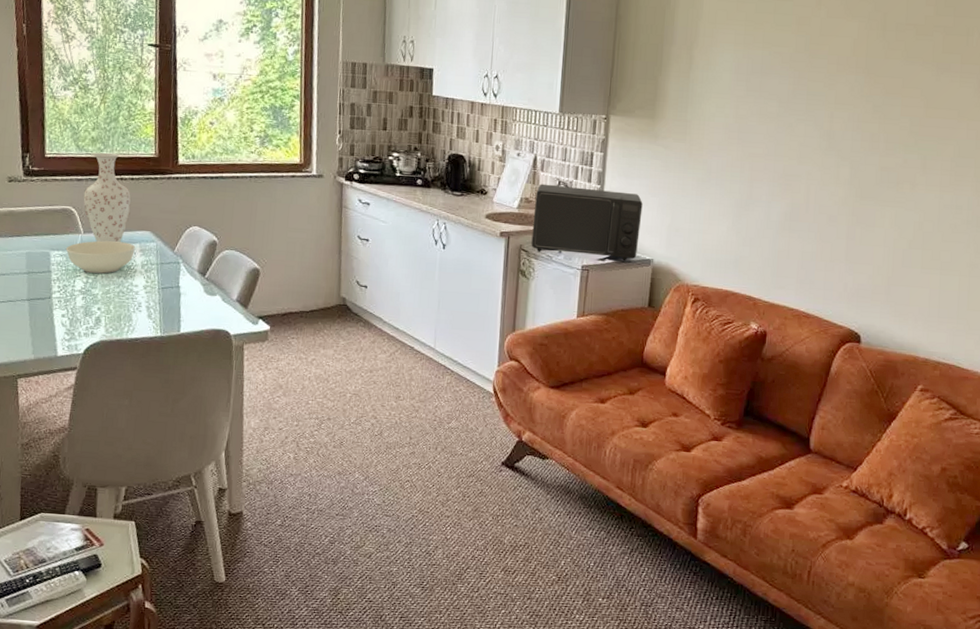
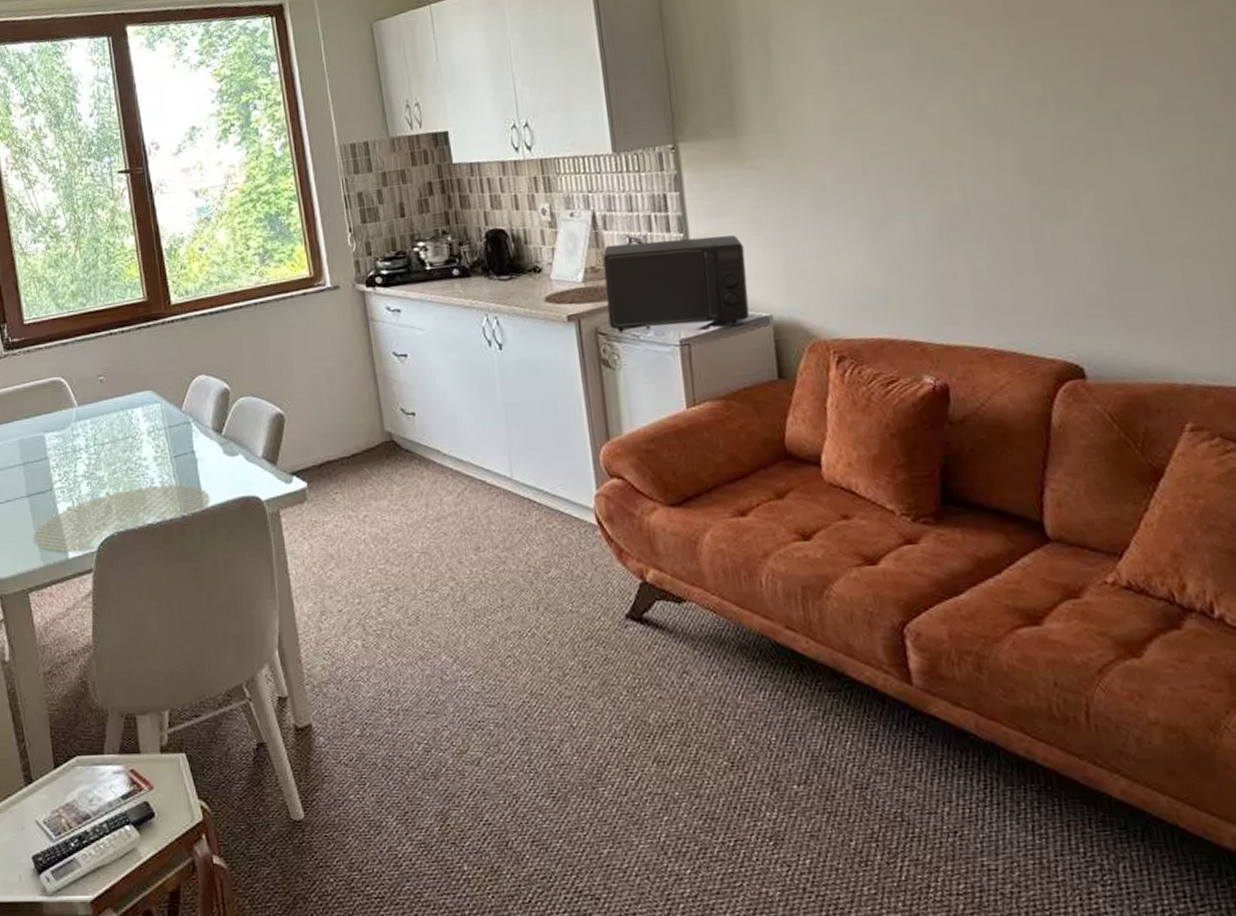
place mat: none [28,308,187,353] -> present [33,484,210,553]
bowl: present [65,240,135,274] -> none [60,408,138,453]
vase: present [83,152,132,243] -> none [71,305,126,415]

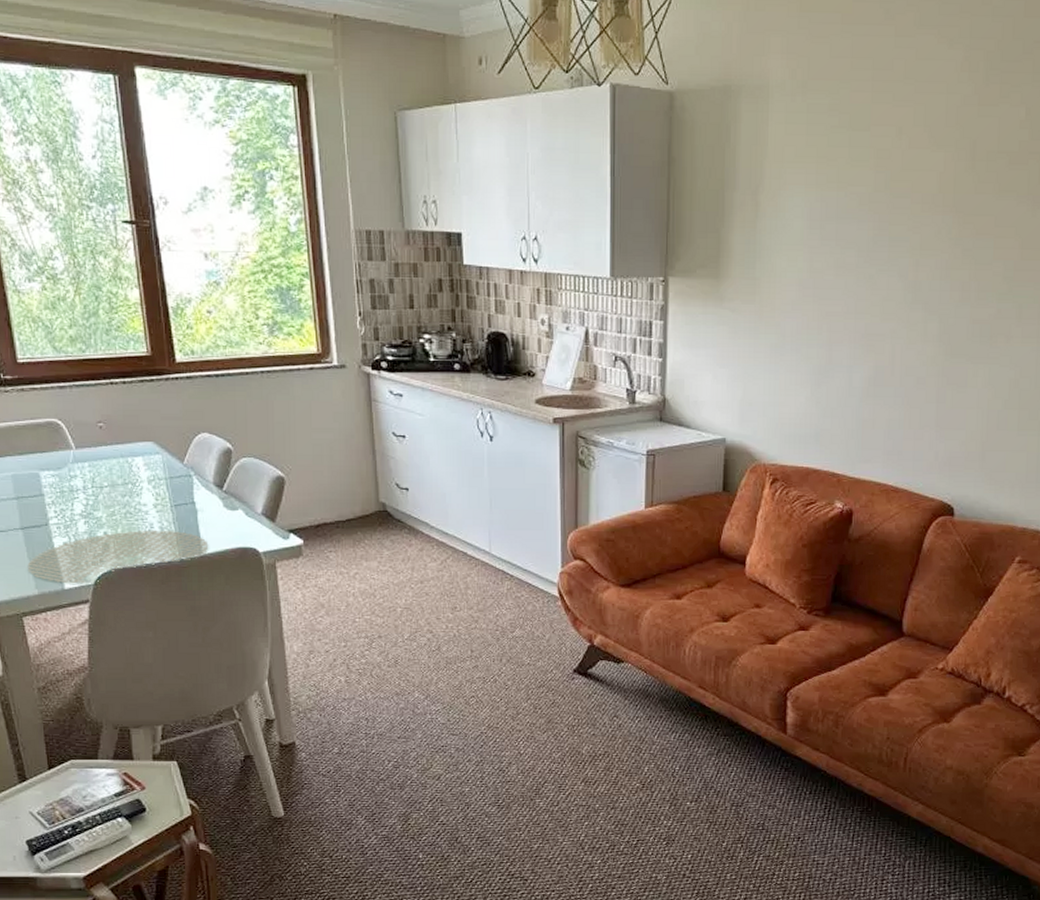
microwave oven: present [603,235,750,334] -> none [589,360,711,443]

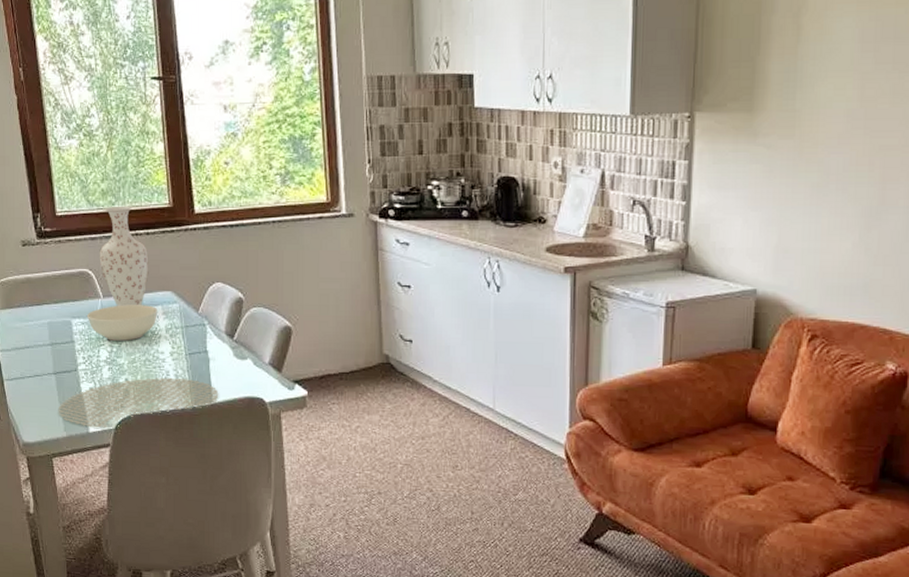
bowl: none [57,456,138,495] -> present [86,305,157,342]
vase: none [69,353,127,458] -> present [99,206,149,307]

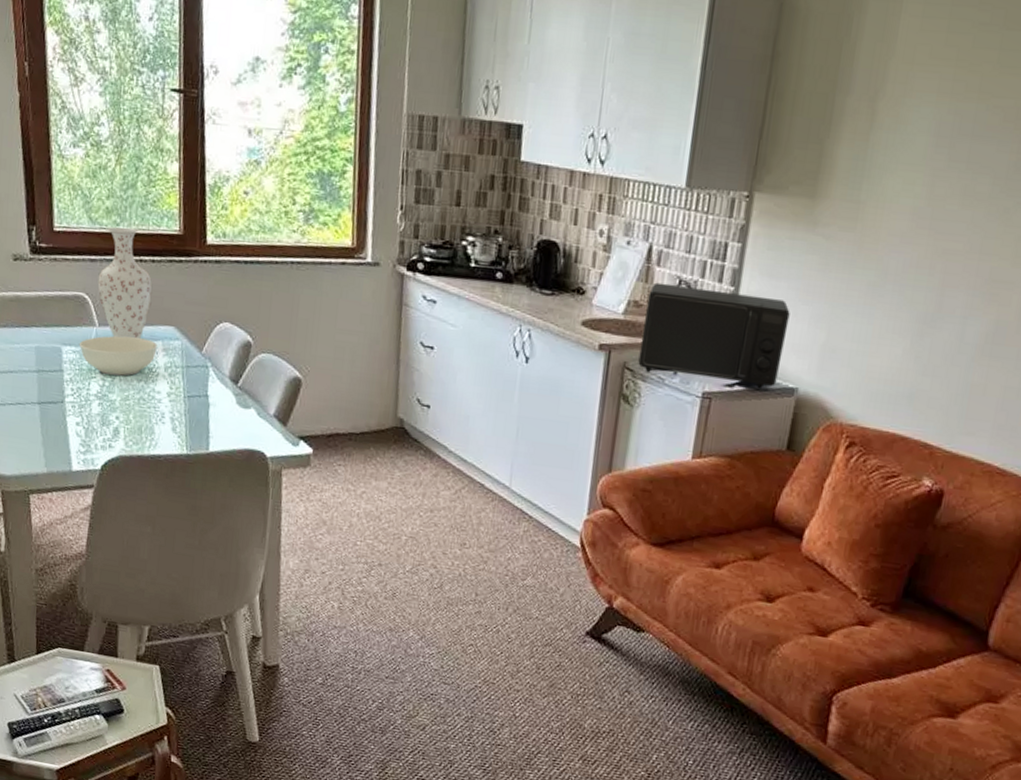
place mat: present [58,377,219,429] -> none [39,418,217,468]
microwave oven: none [602,205,741,294] -> present [638,282,790,390]

